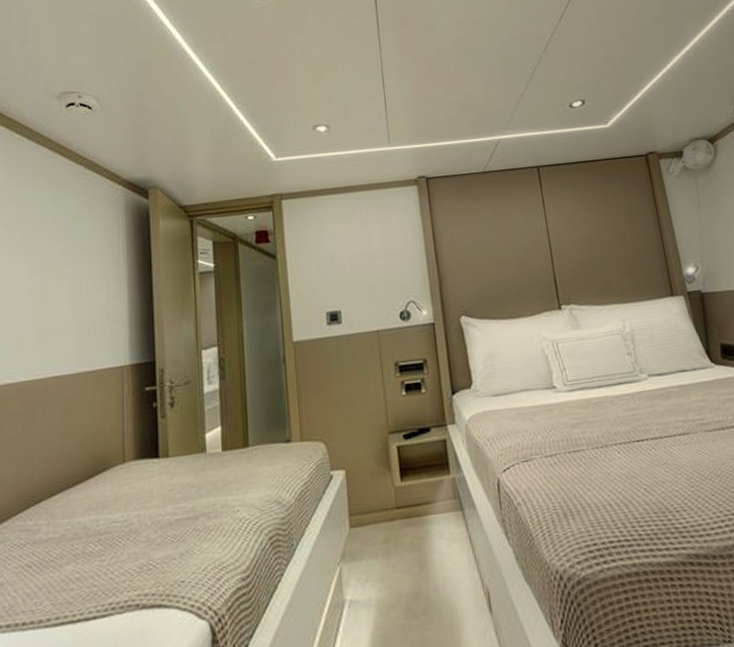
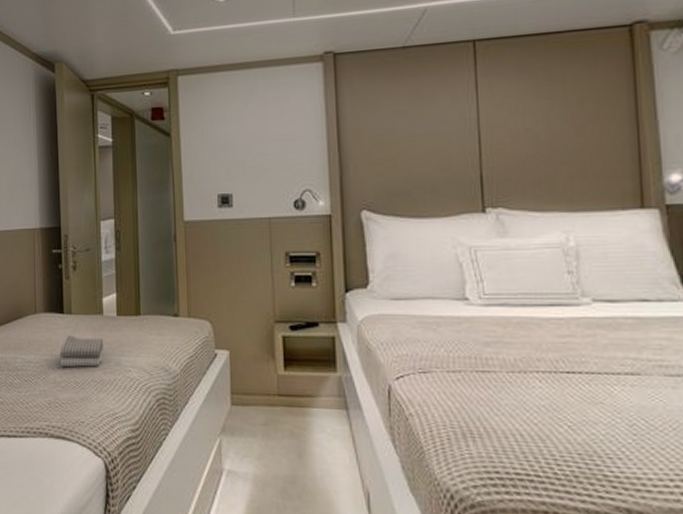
towel: none [154,478,208,520] -> present [59,334,104,367]

